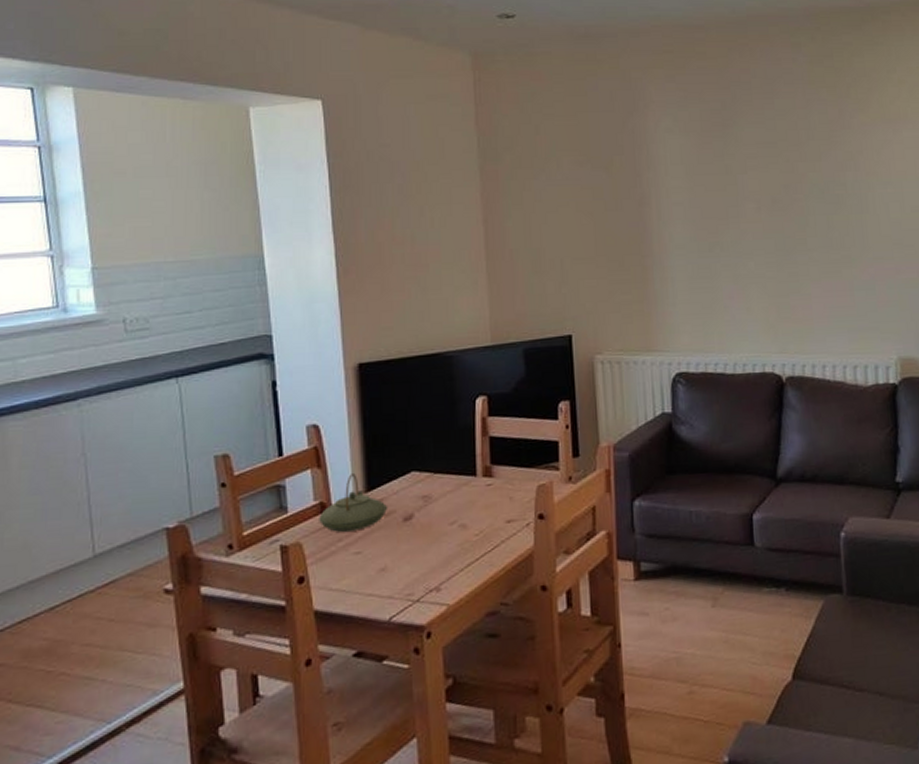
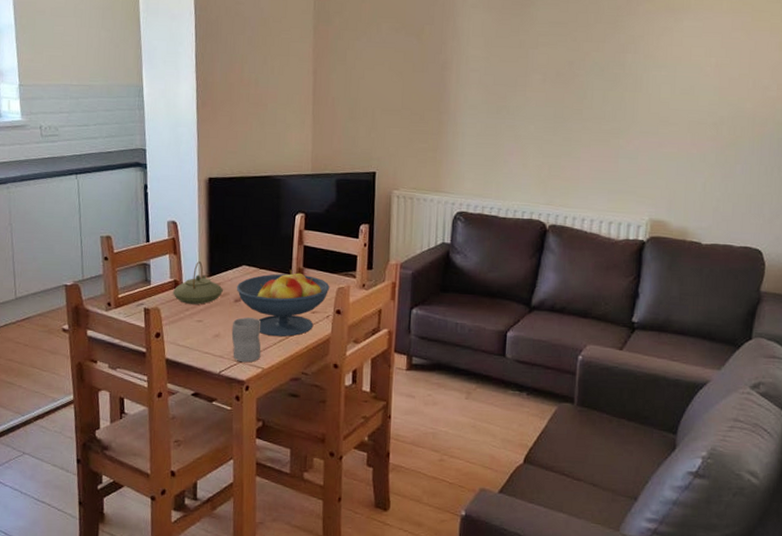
mug: none [402,539,444,601] -> present [231,317,261,363]
fruit bowl: none [404,470,528,560] -> present [236,270,330,337]

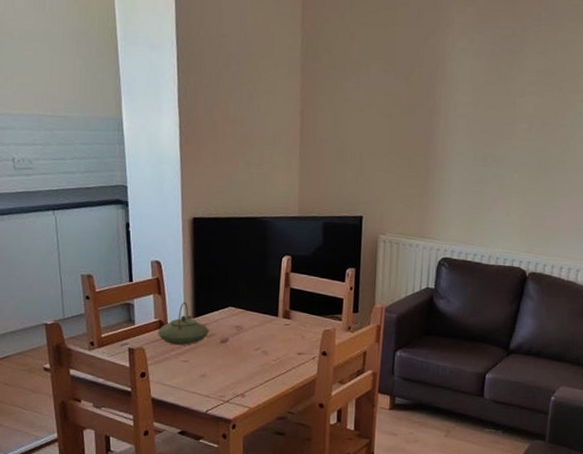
mug: present [231,317,261,363] -> none [218,358,248,402]
fruit bowl: present [236,270,330,337] -> none [222,312,316,377]

